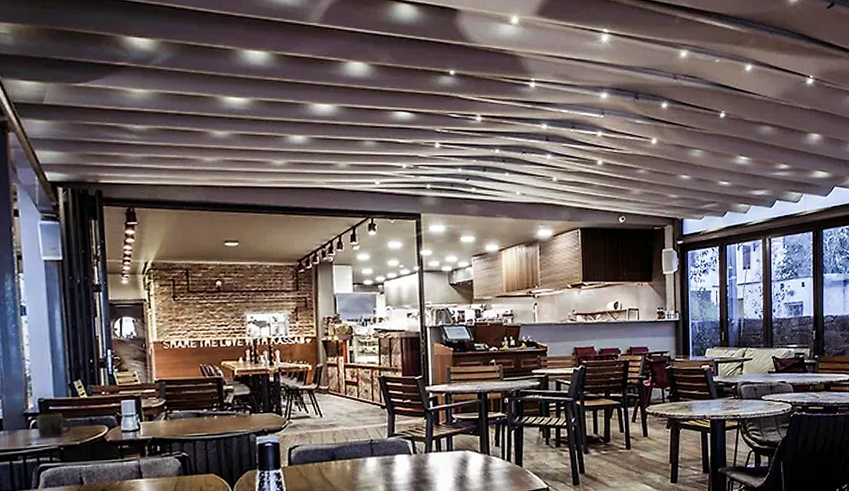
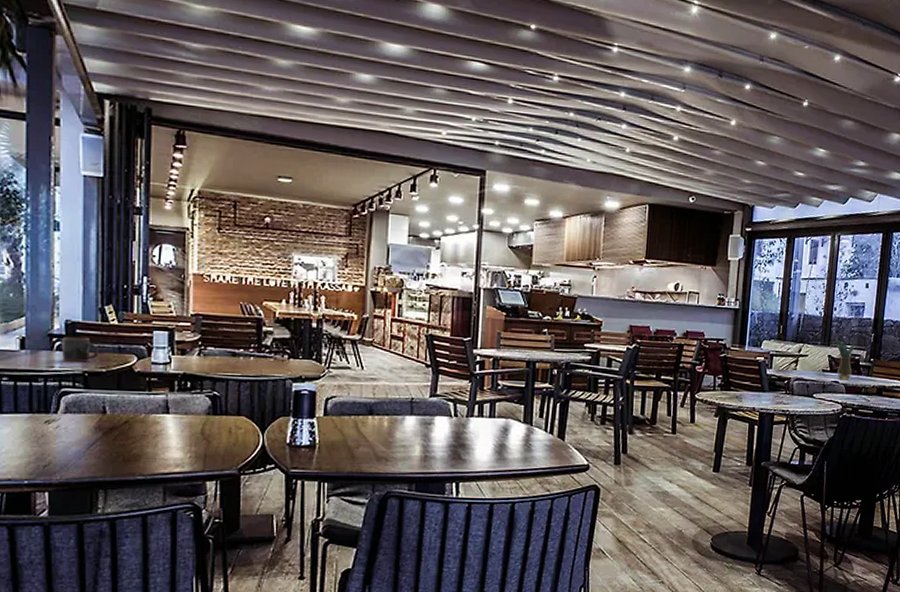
vase: none [778,339,798,380] -> present [836,338,855,380]

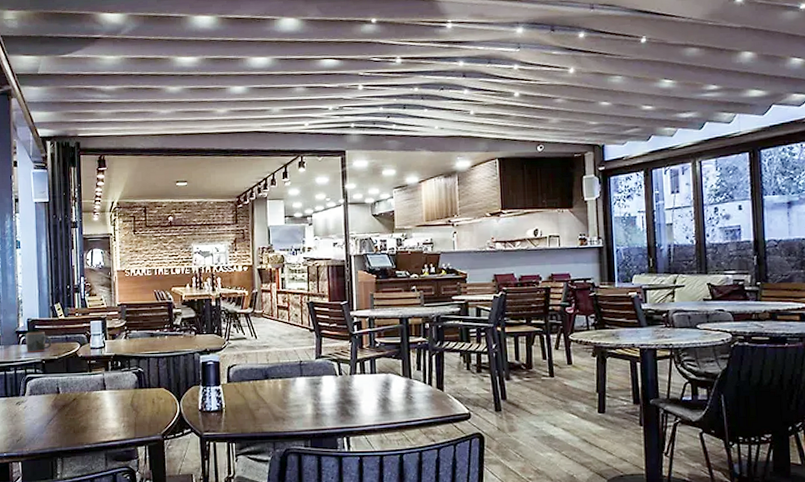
vase: present [836,338,855,380] -> none [713,265,738,308]

